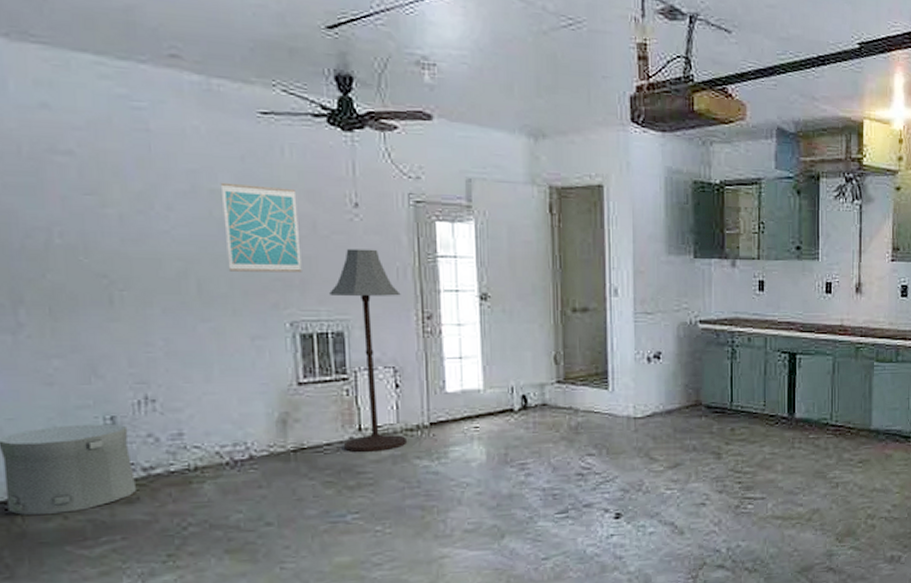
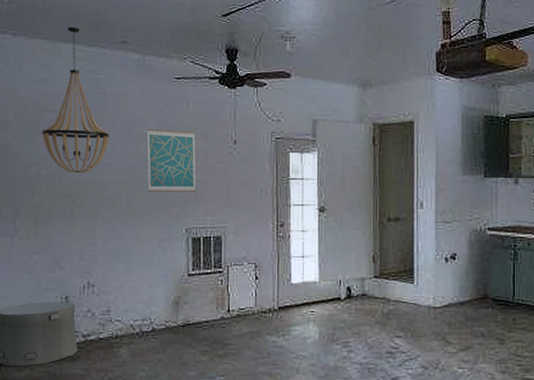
light fixture: none [49,27,162,244] -> present [42,26,109,174]
floor lamp: present [329,248,406,452] -> none [213,174,263,328]

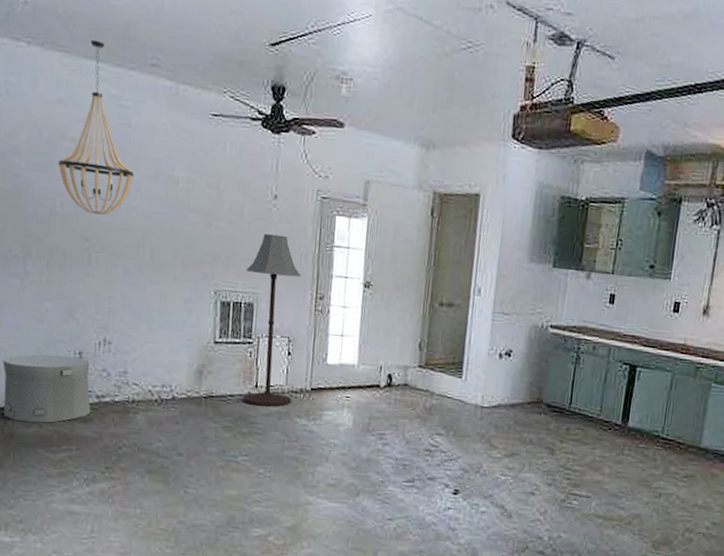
wall art: present [146,128,196,192] -> none [174,171,231,250]
floor lamp: none [213,174,263,328] -> present [243,233,301,407]

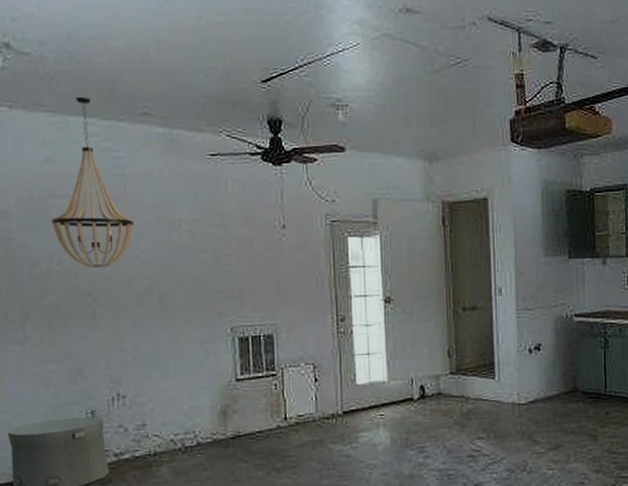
floor lamp: present [243,233,301,407] -> none [262,263,324,438]

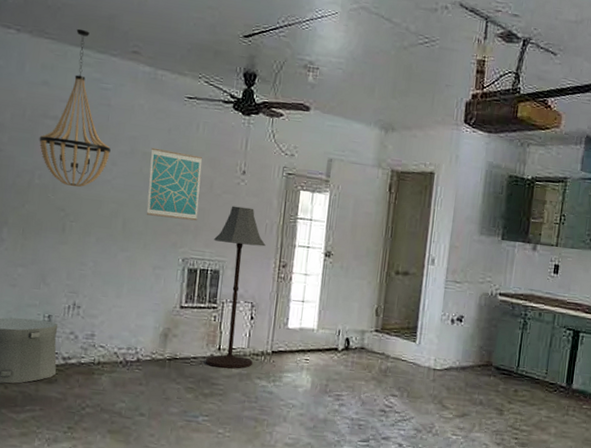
wall art: none [178,213,240,287] -> present [146,147,202,221]
floor lamp: none [262,263,324,438] -> present [206,206,266,369]

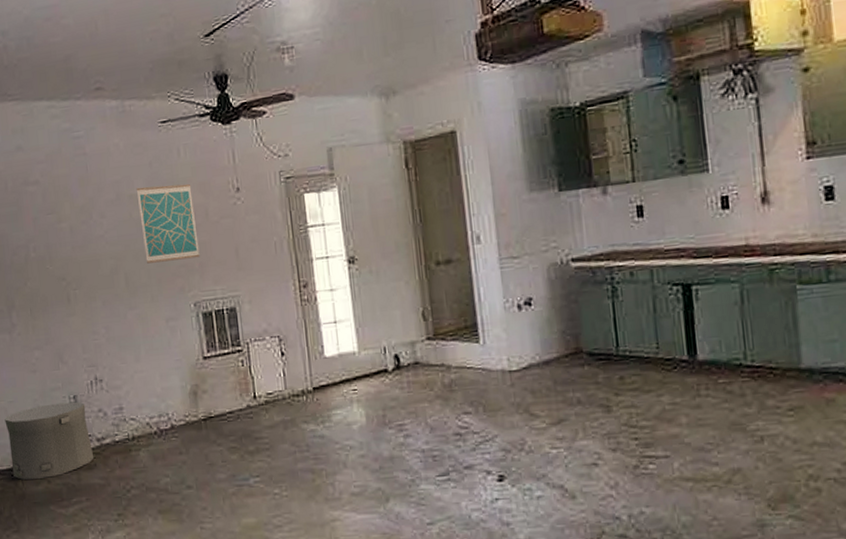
light fixture: present [39,28,111,187] -> none [25,80,97,252]
floor lamp: present [206,206,266,369] -> none [222,227,294,419]

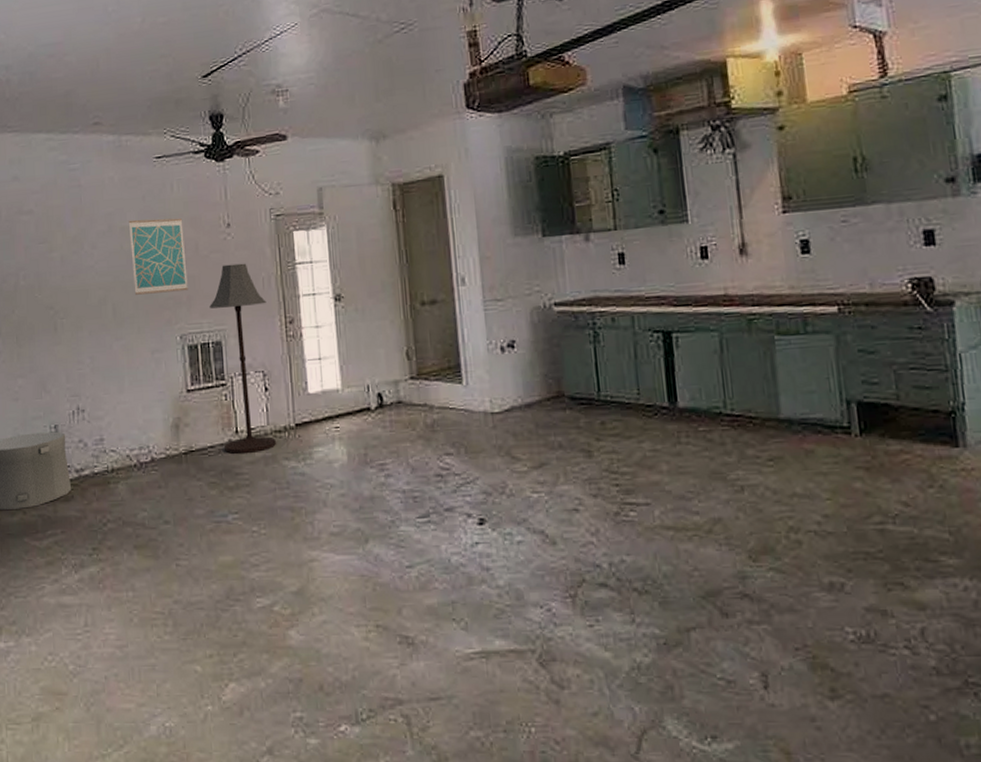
floor lamp: none [222,227,294,419] -> present [210,263,276,454]

